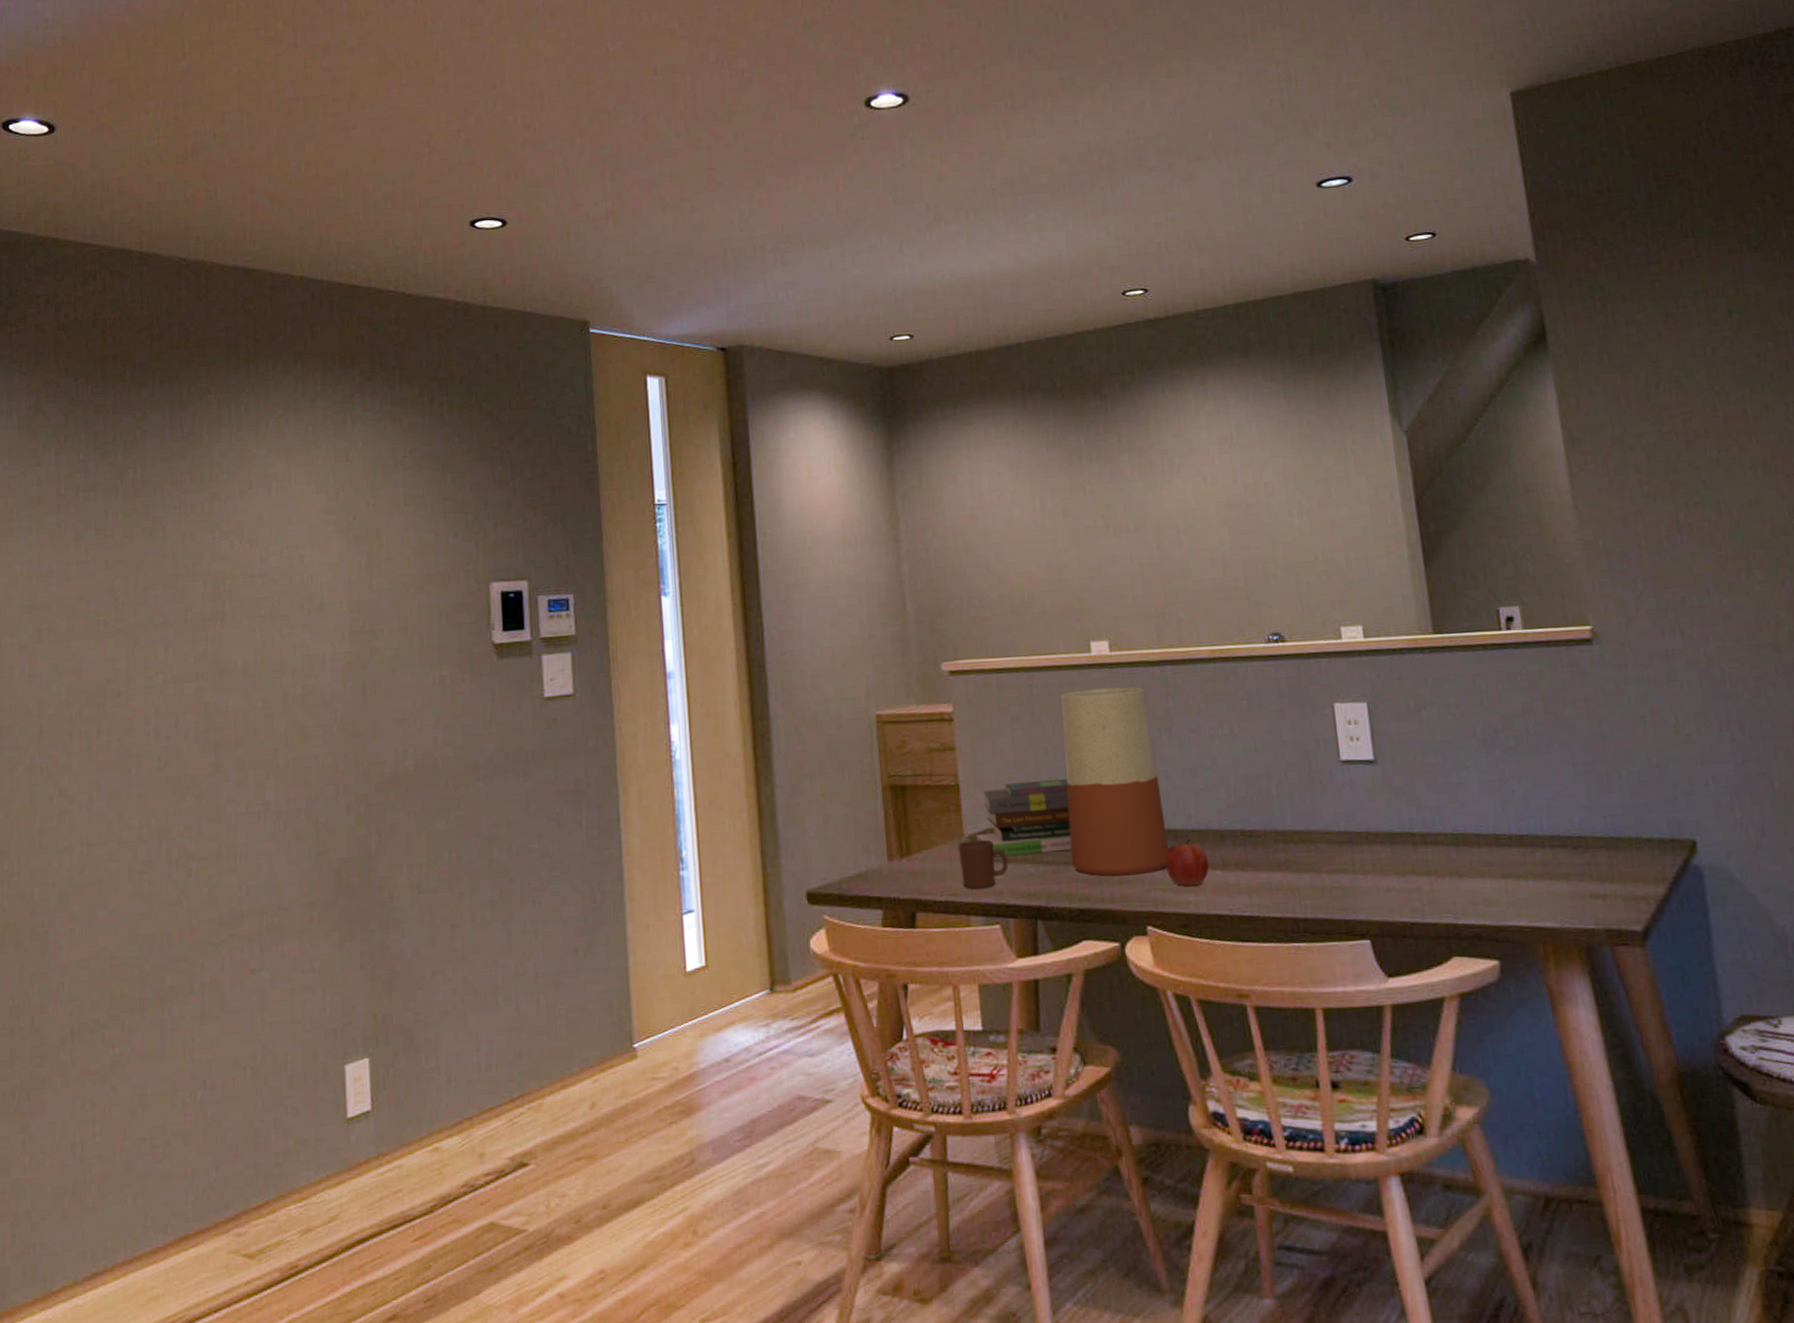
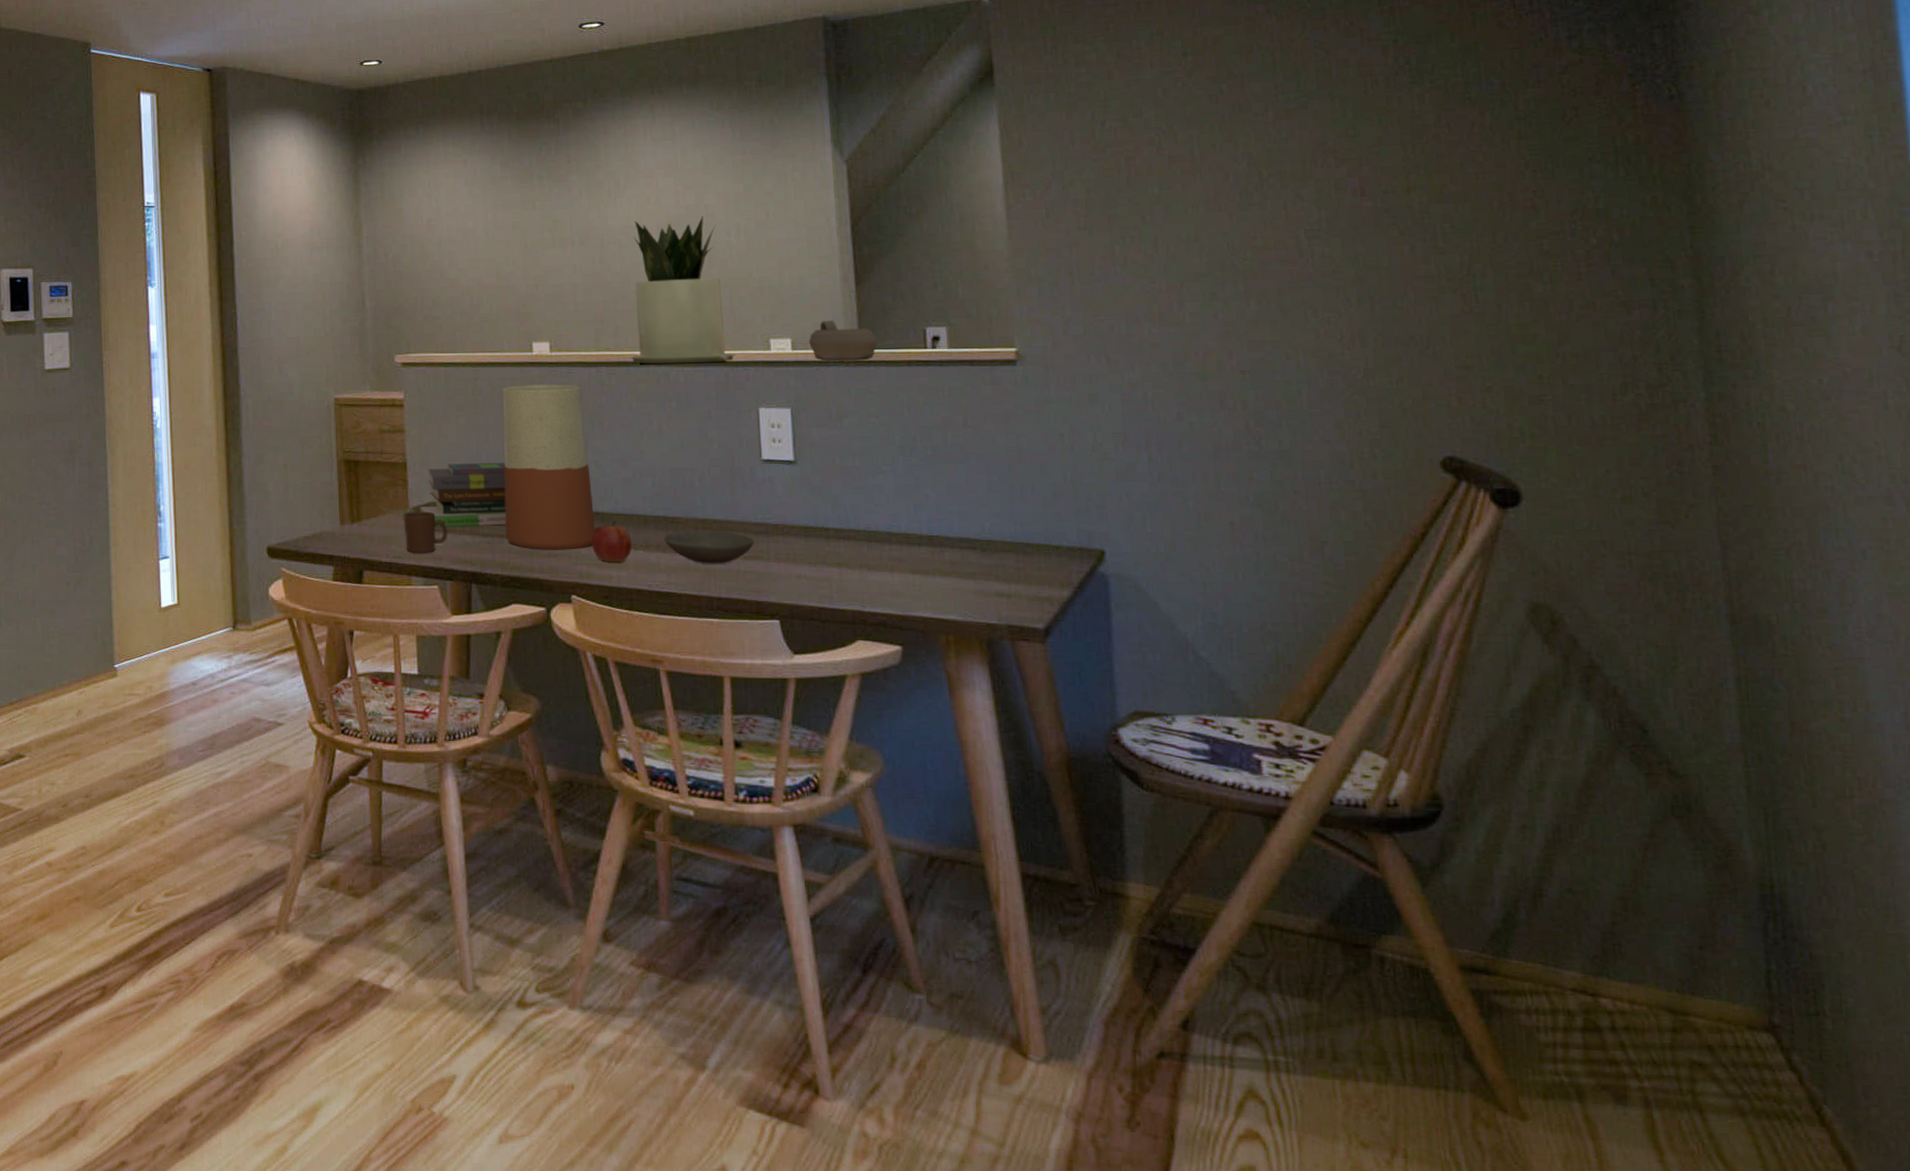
planter: none [1191,495,1306,661] -> present [630,216,736,365]
bowl: none [1243,842,1338,881] -> present [664,529,754,564]
ceramic pot: none [1380,603,1452,649] -> present [809,320,878,362]

